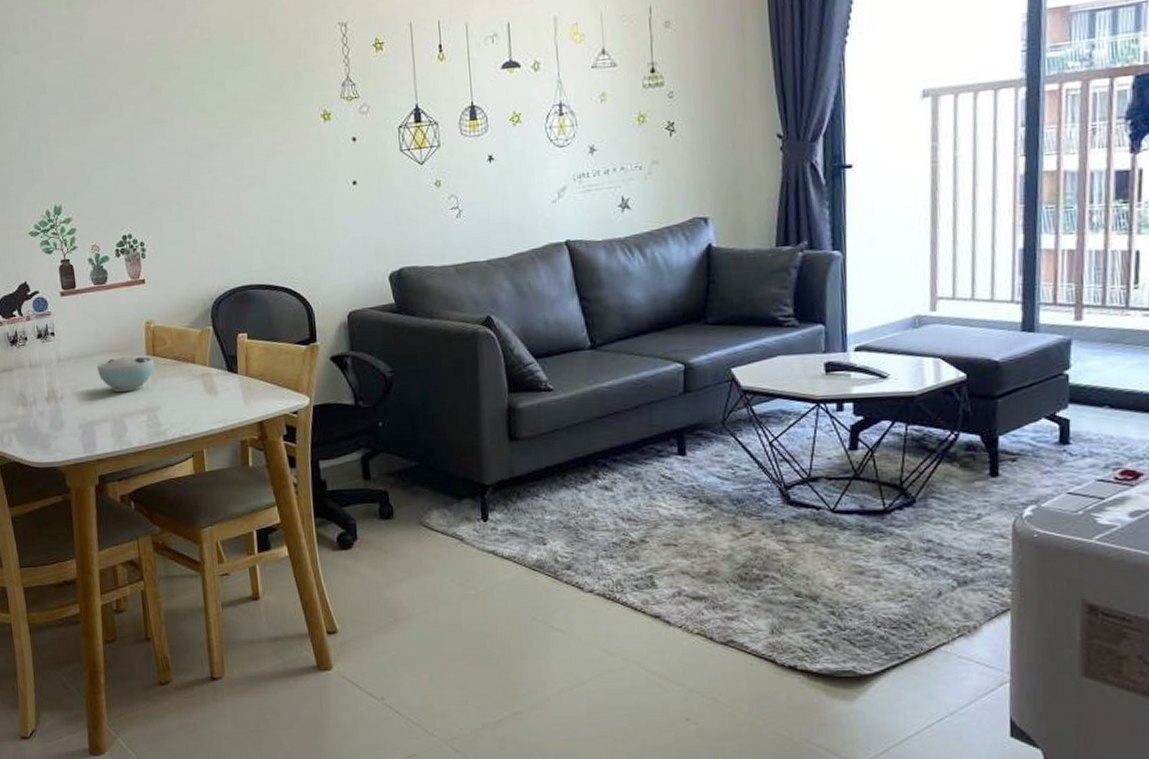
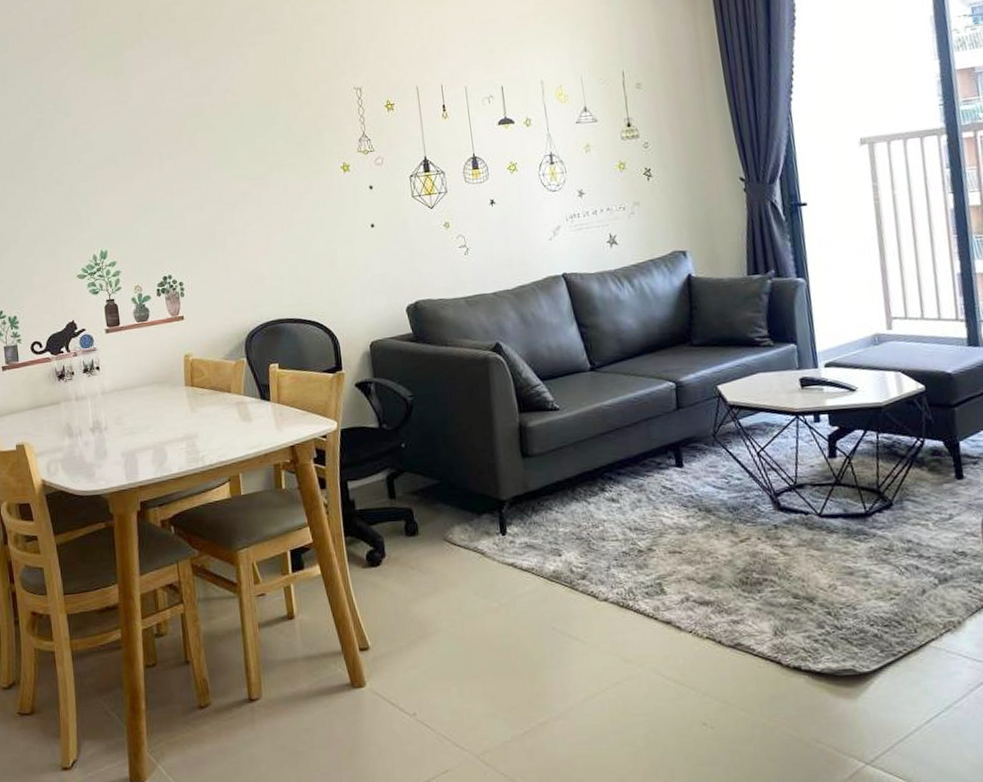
bowl: present [97,356,154,393] -> none [139,387,193,422]

